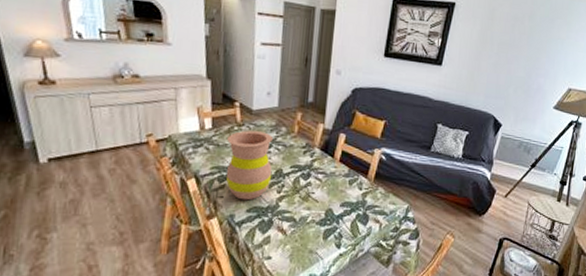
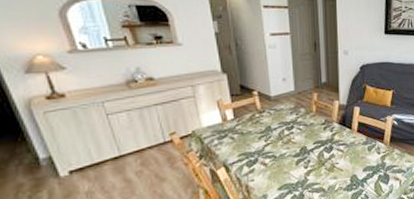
vase: present [226,130,273,201] -> none [250,115,298,180]

